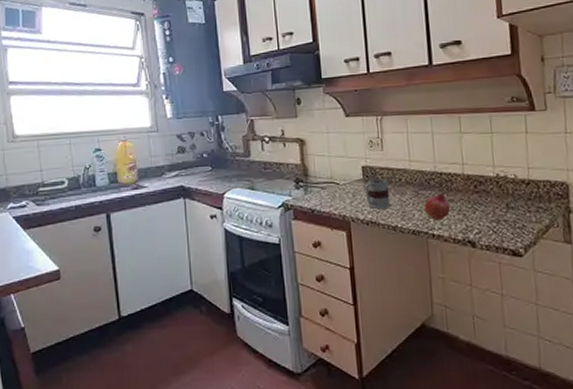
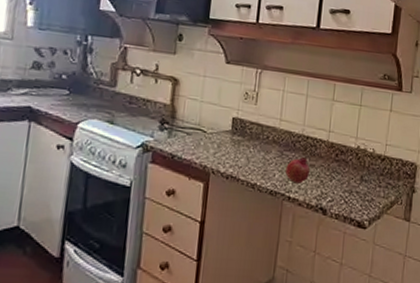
mug: present [365,178,391,209] -> none [231,132,255,164]

